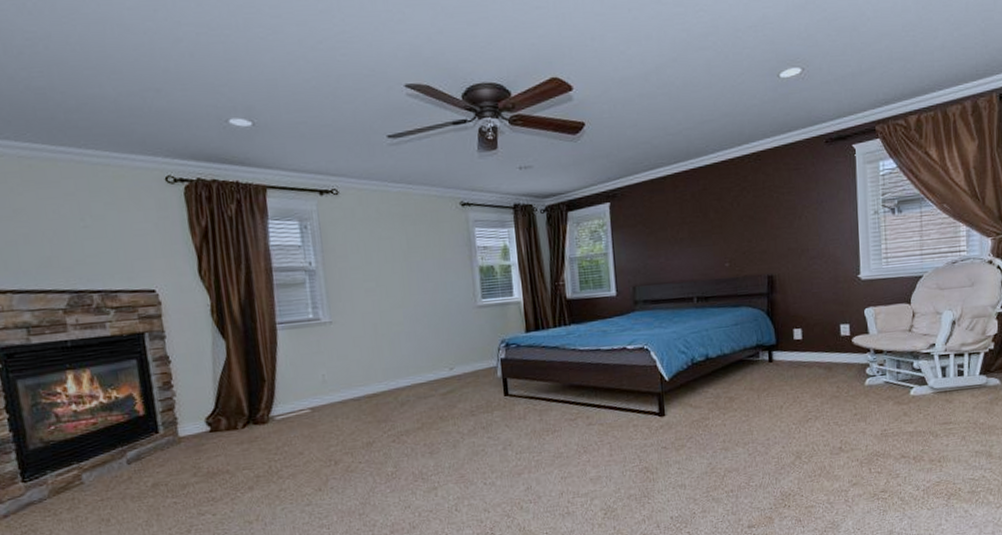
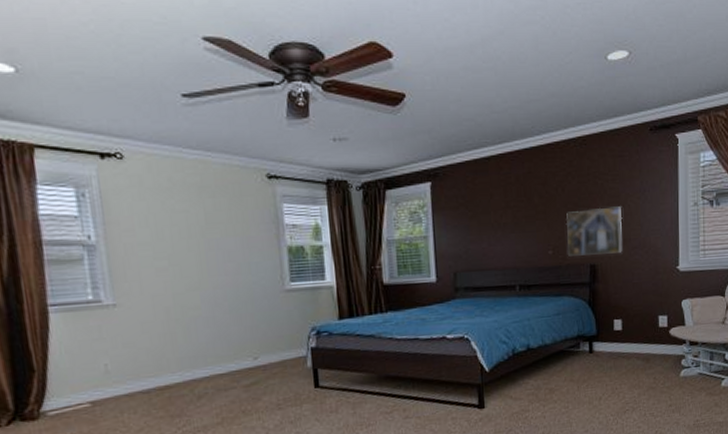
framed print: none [741,218,800,268] -> present [565,206,623,256]

